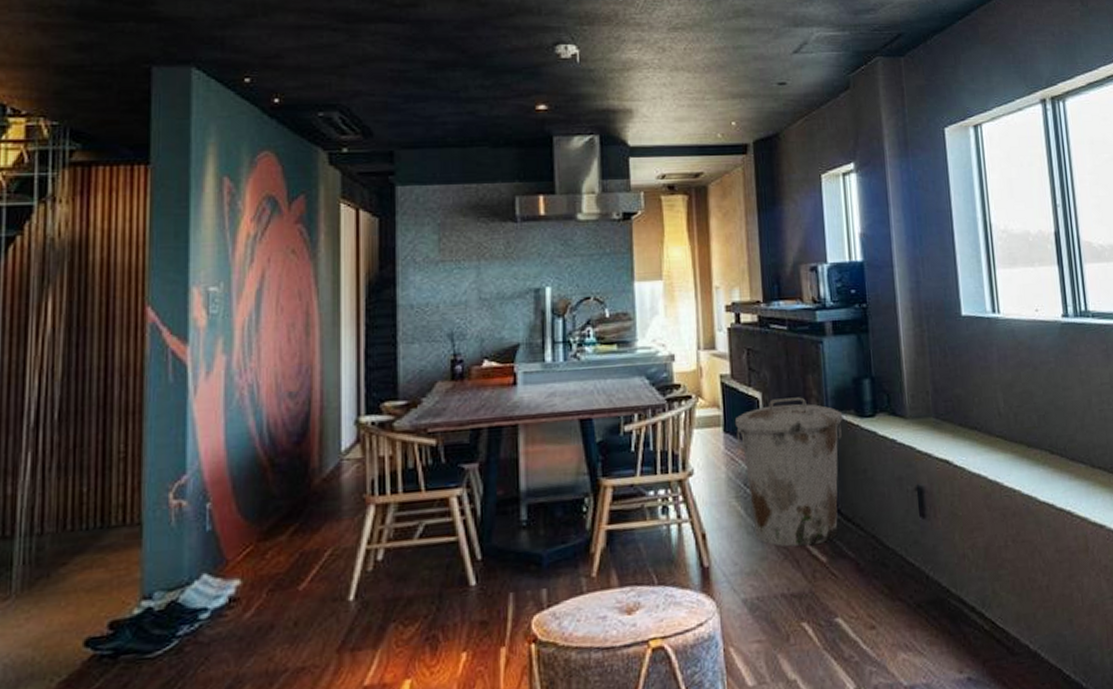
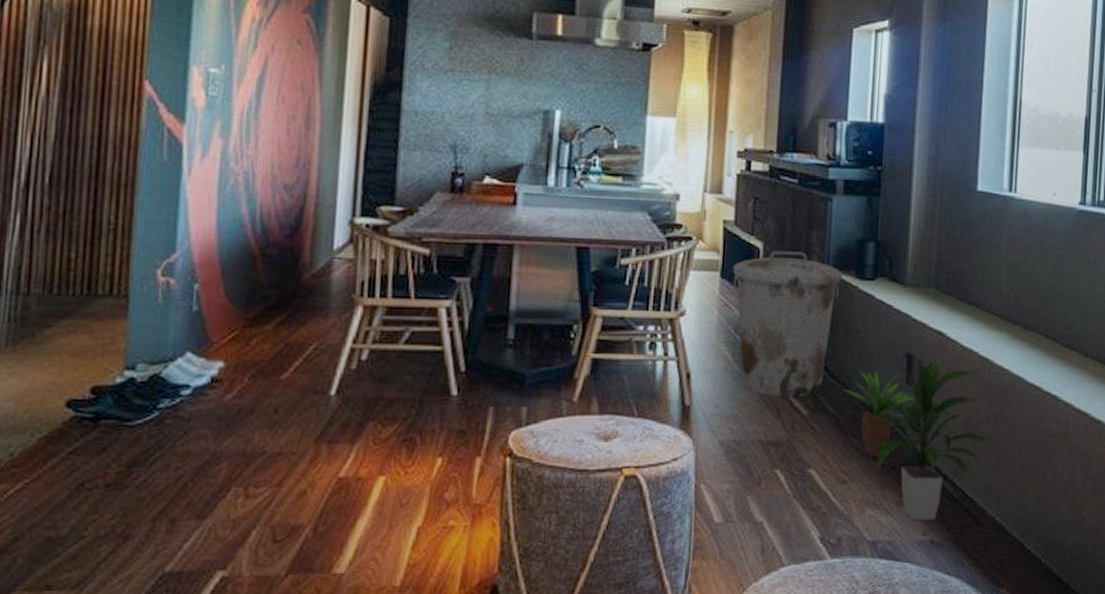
potted plant: none [858,504,931,598] -> present [842,368,915,457]
indoor plant: none [891,487,1018,660] -> present [867,357,995,521]

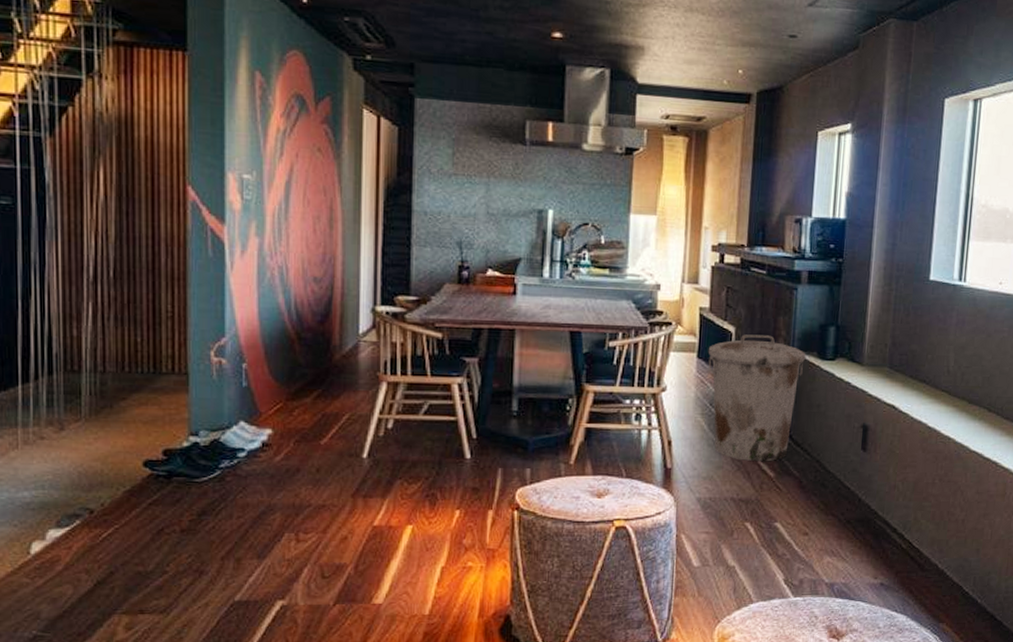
potted plant: present [842,368,915,457] -> none [805,437,870,513]
indoor plant: present [867,357,995,521] -> none [826,428,940,567]

